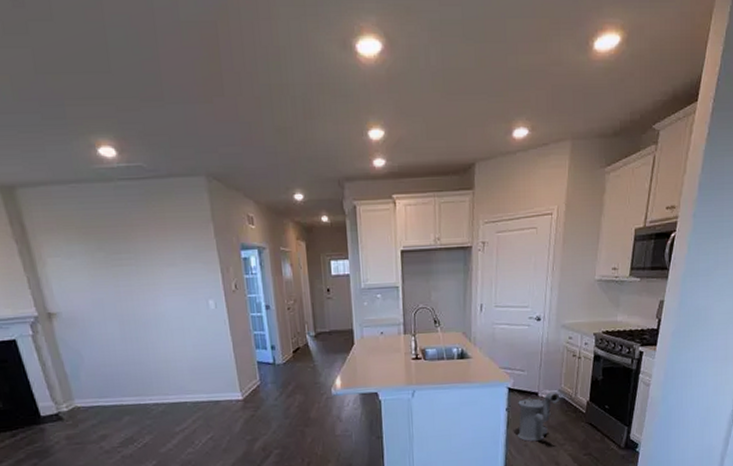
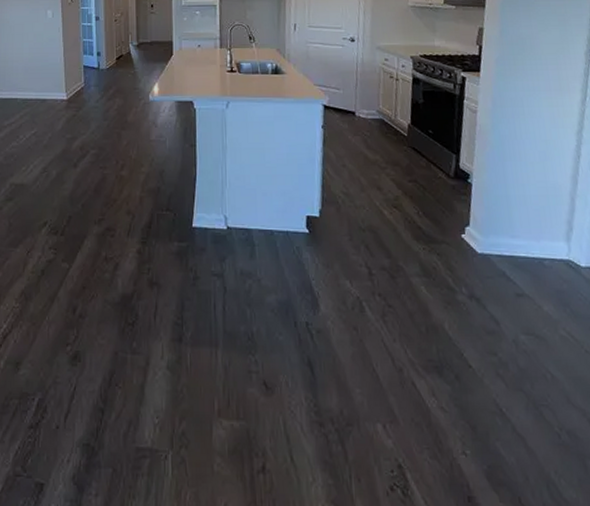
wood stove: present [517,393,560,442] -> none [334,113,379,163]

